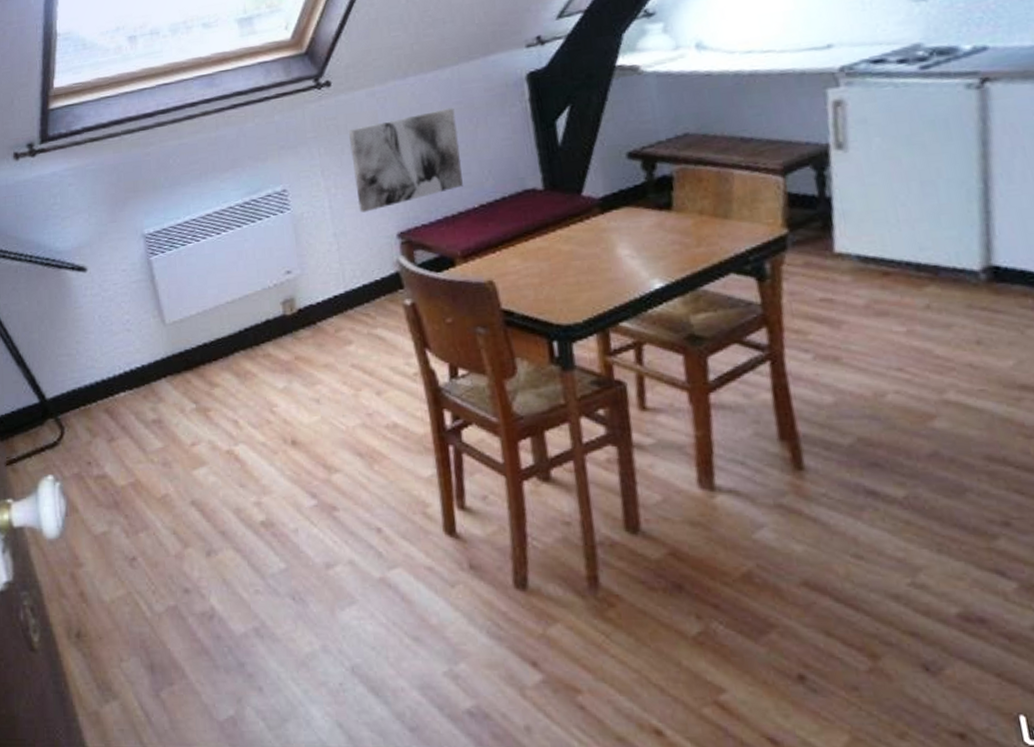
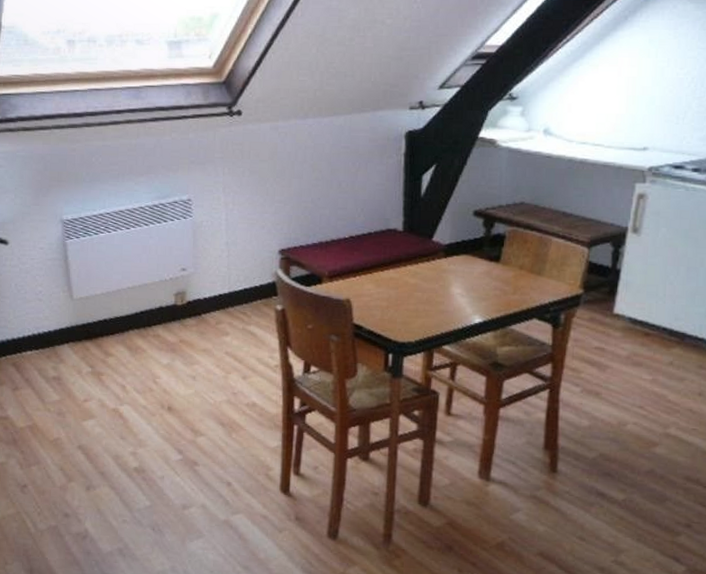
wall art: present [348,108,463,213] -> none [250,151,342,228]

